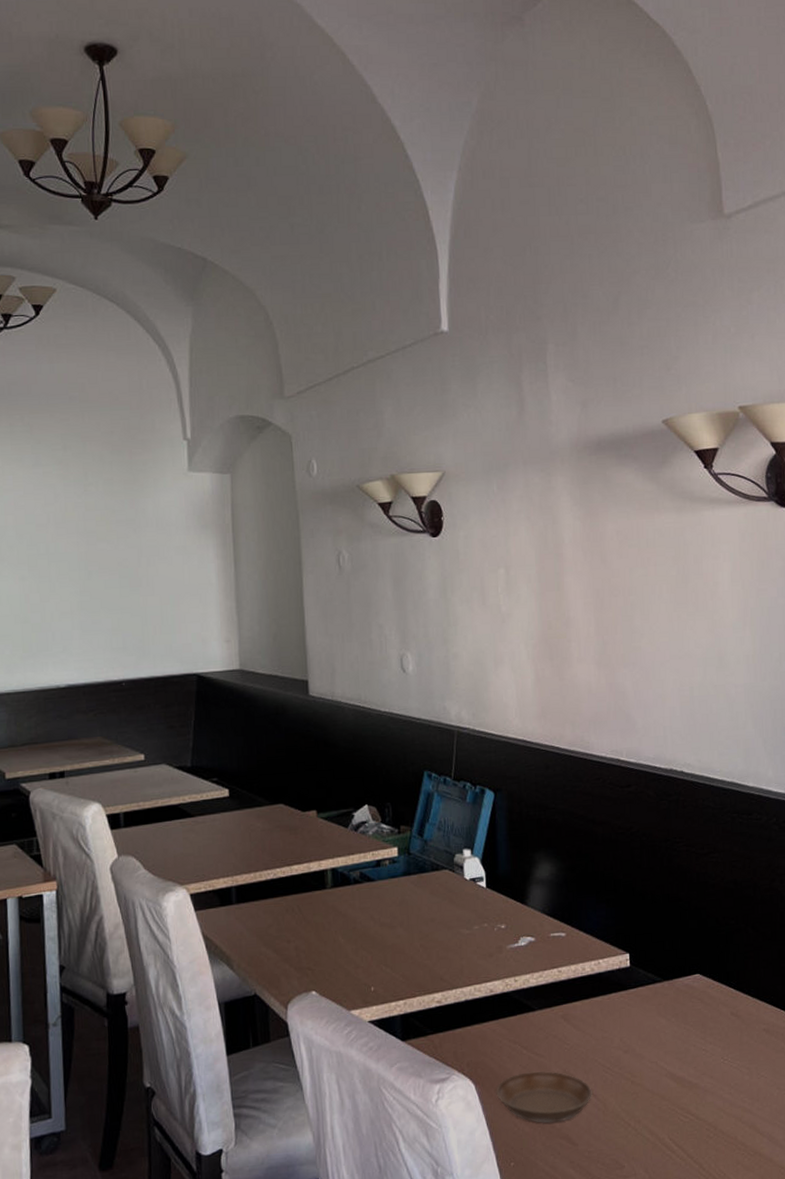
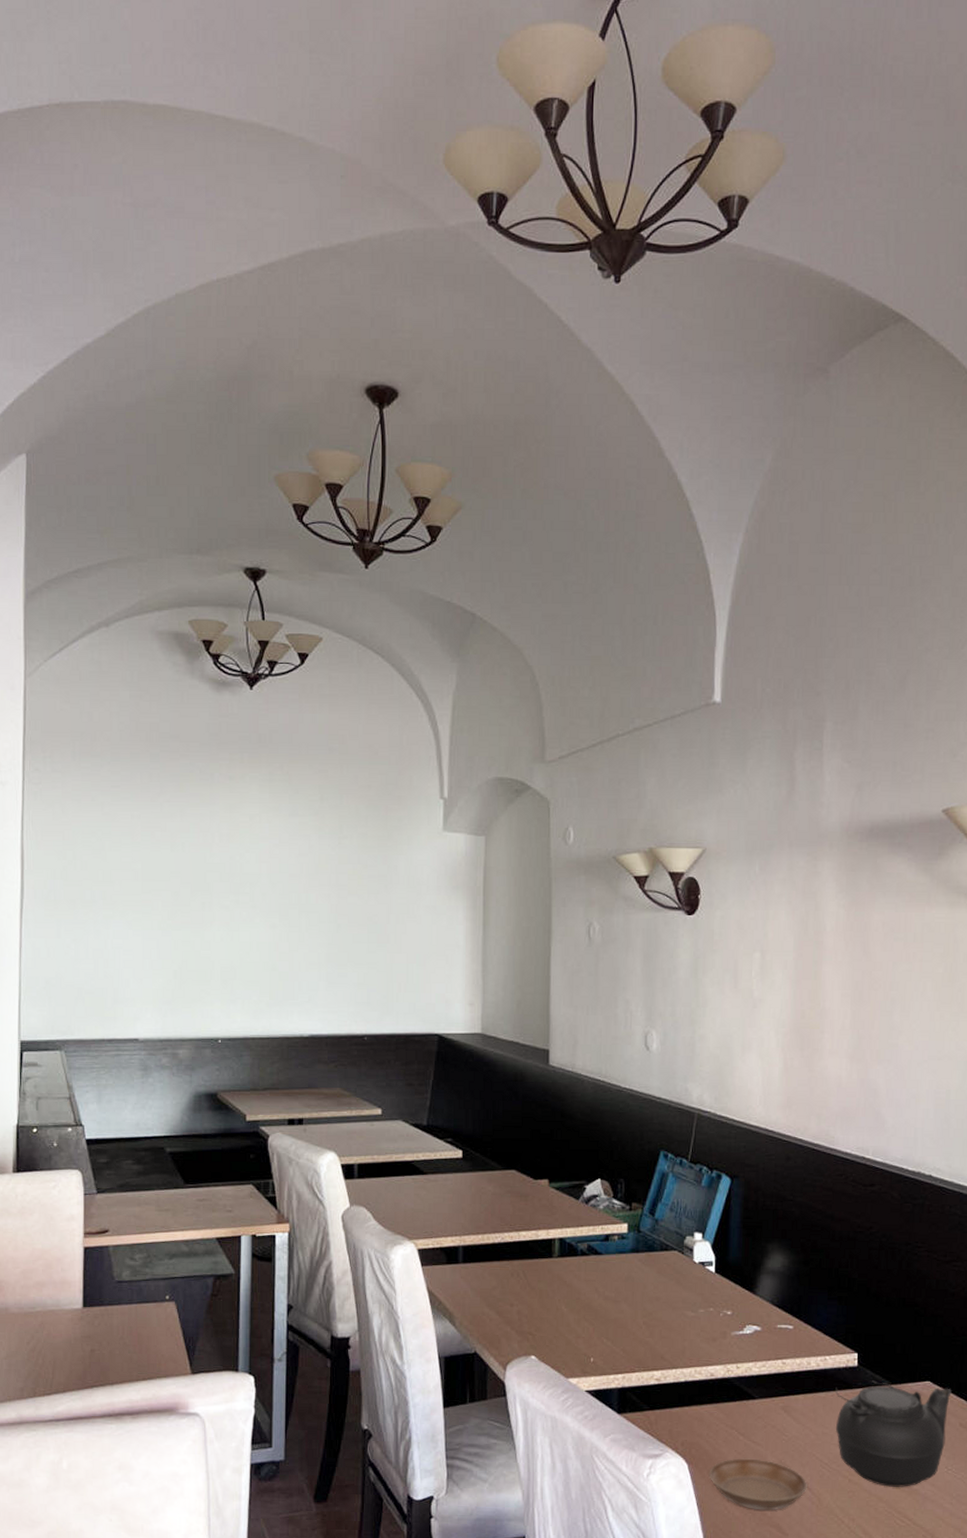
teapot: none [611,979,721,1084] -> present [835,1380,952,1487]

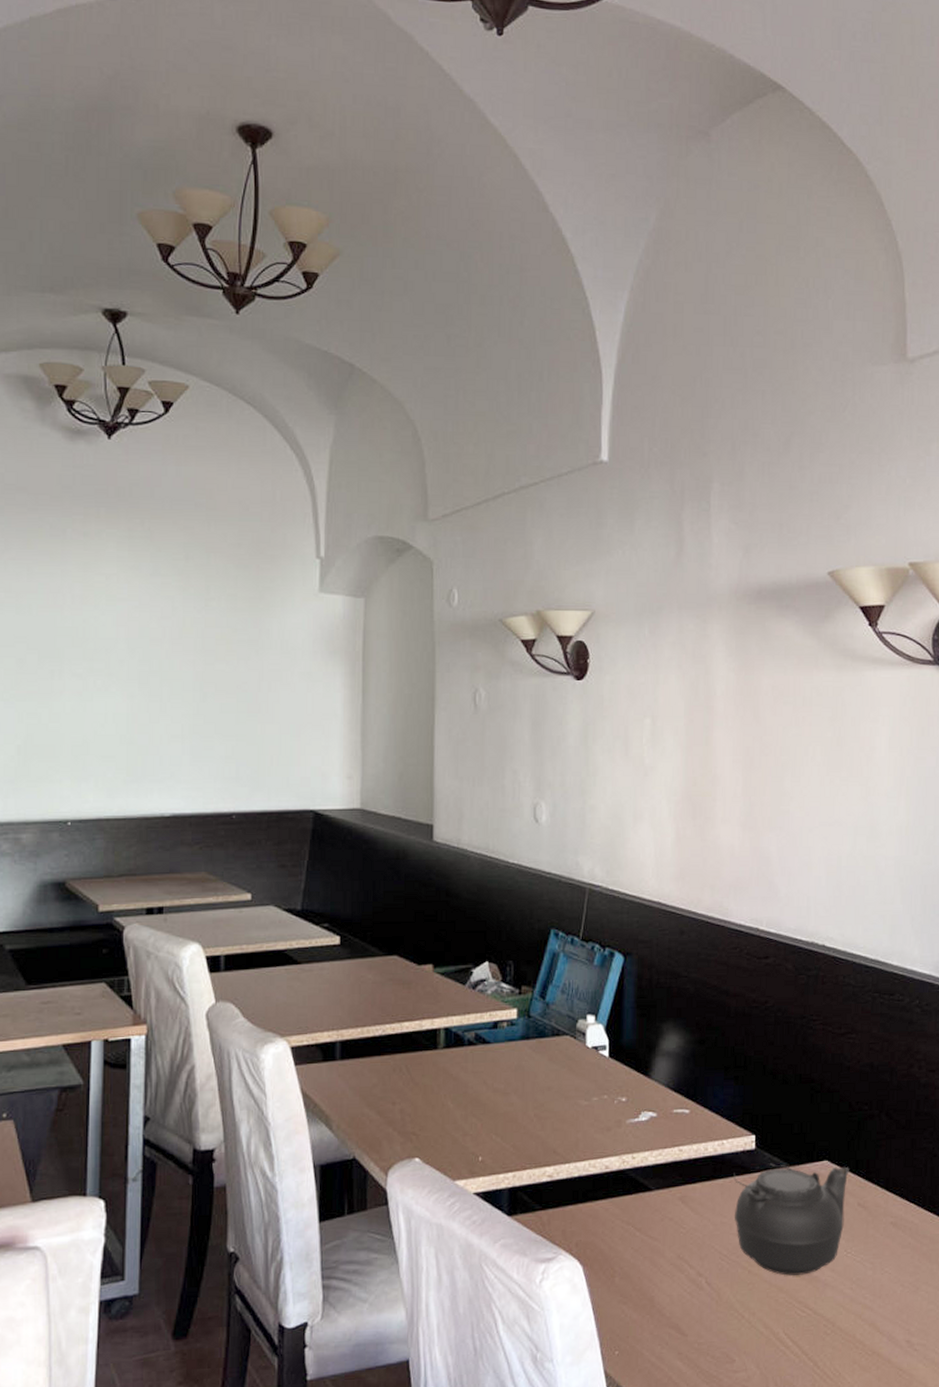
saucer: present [708,1458,807,1511] -> none [604,1255,706,1311]

